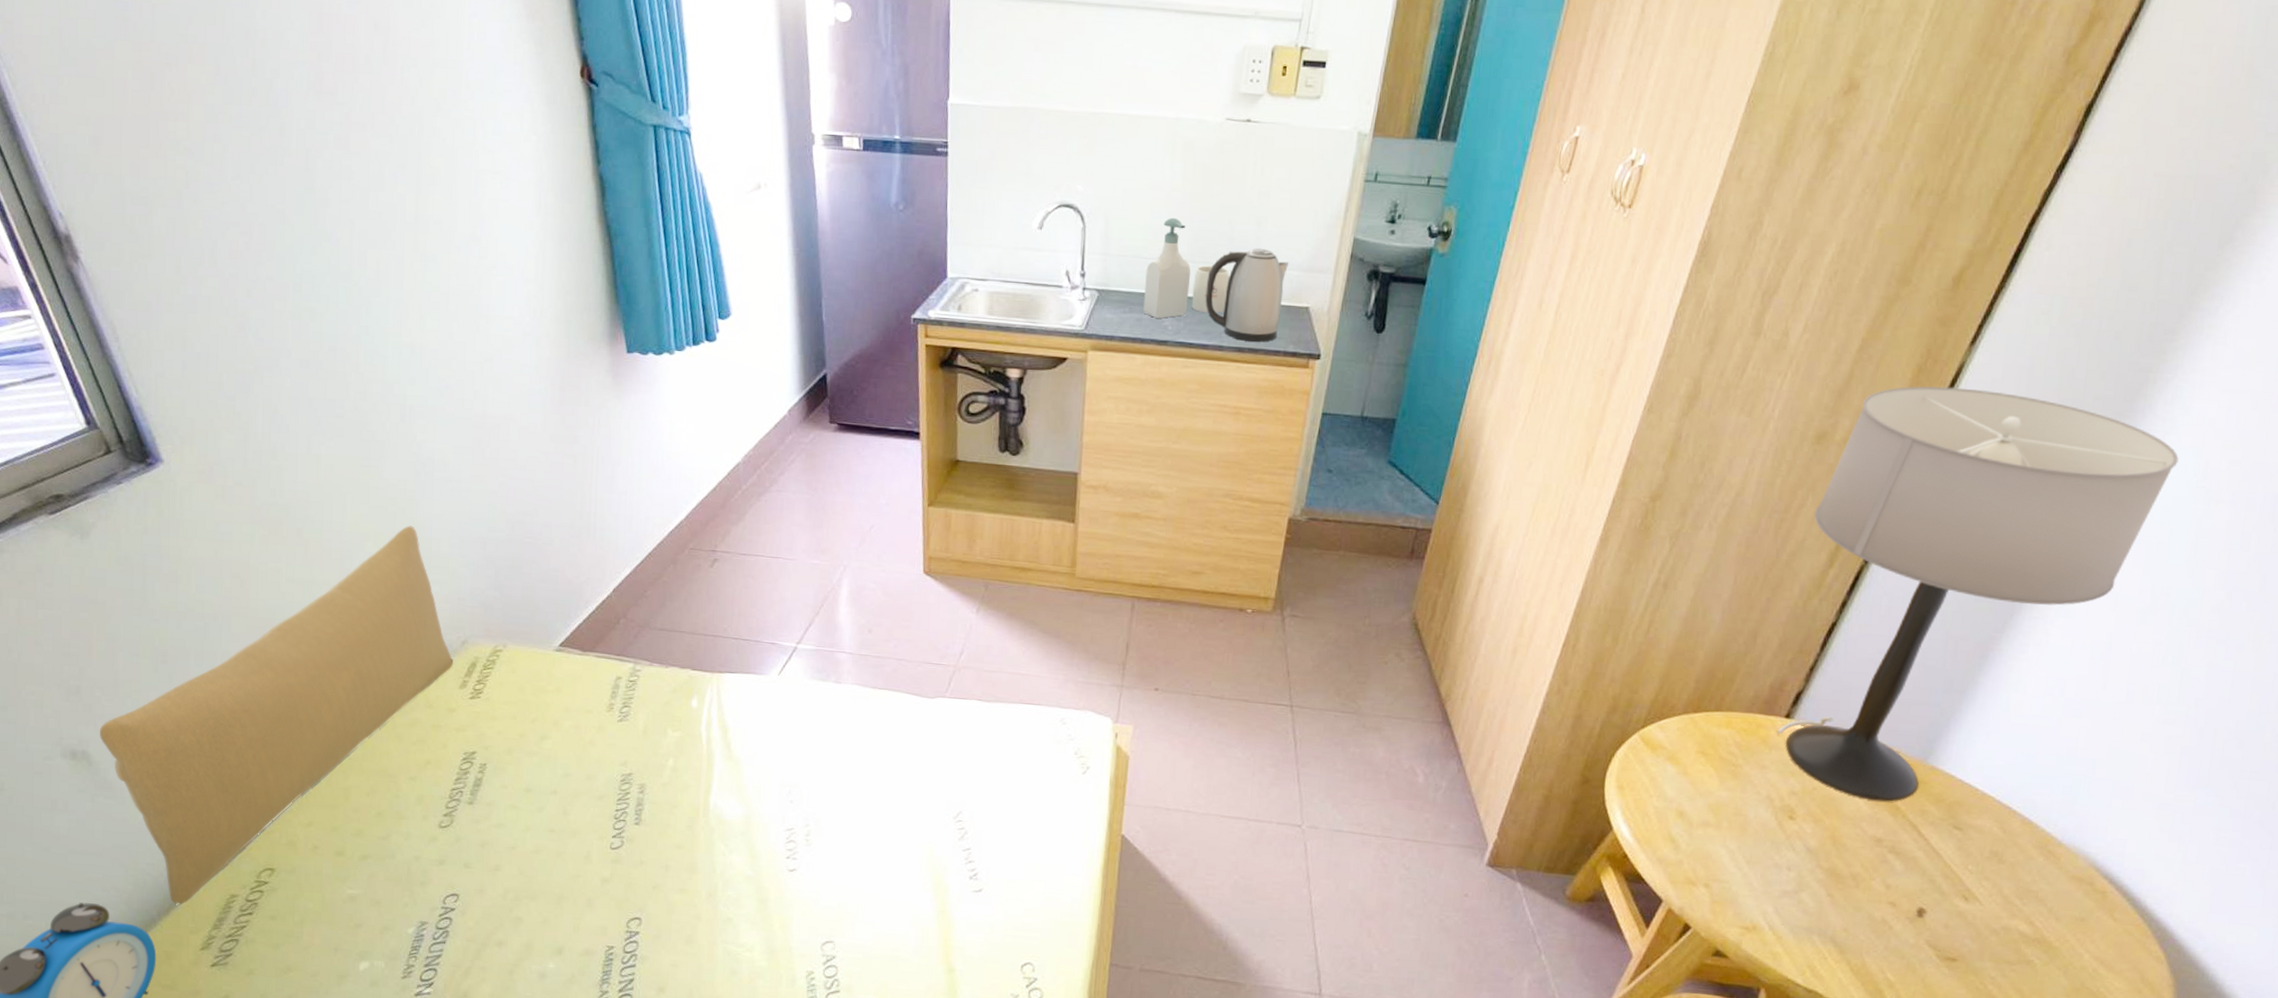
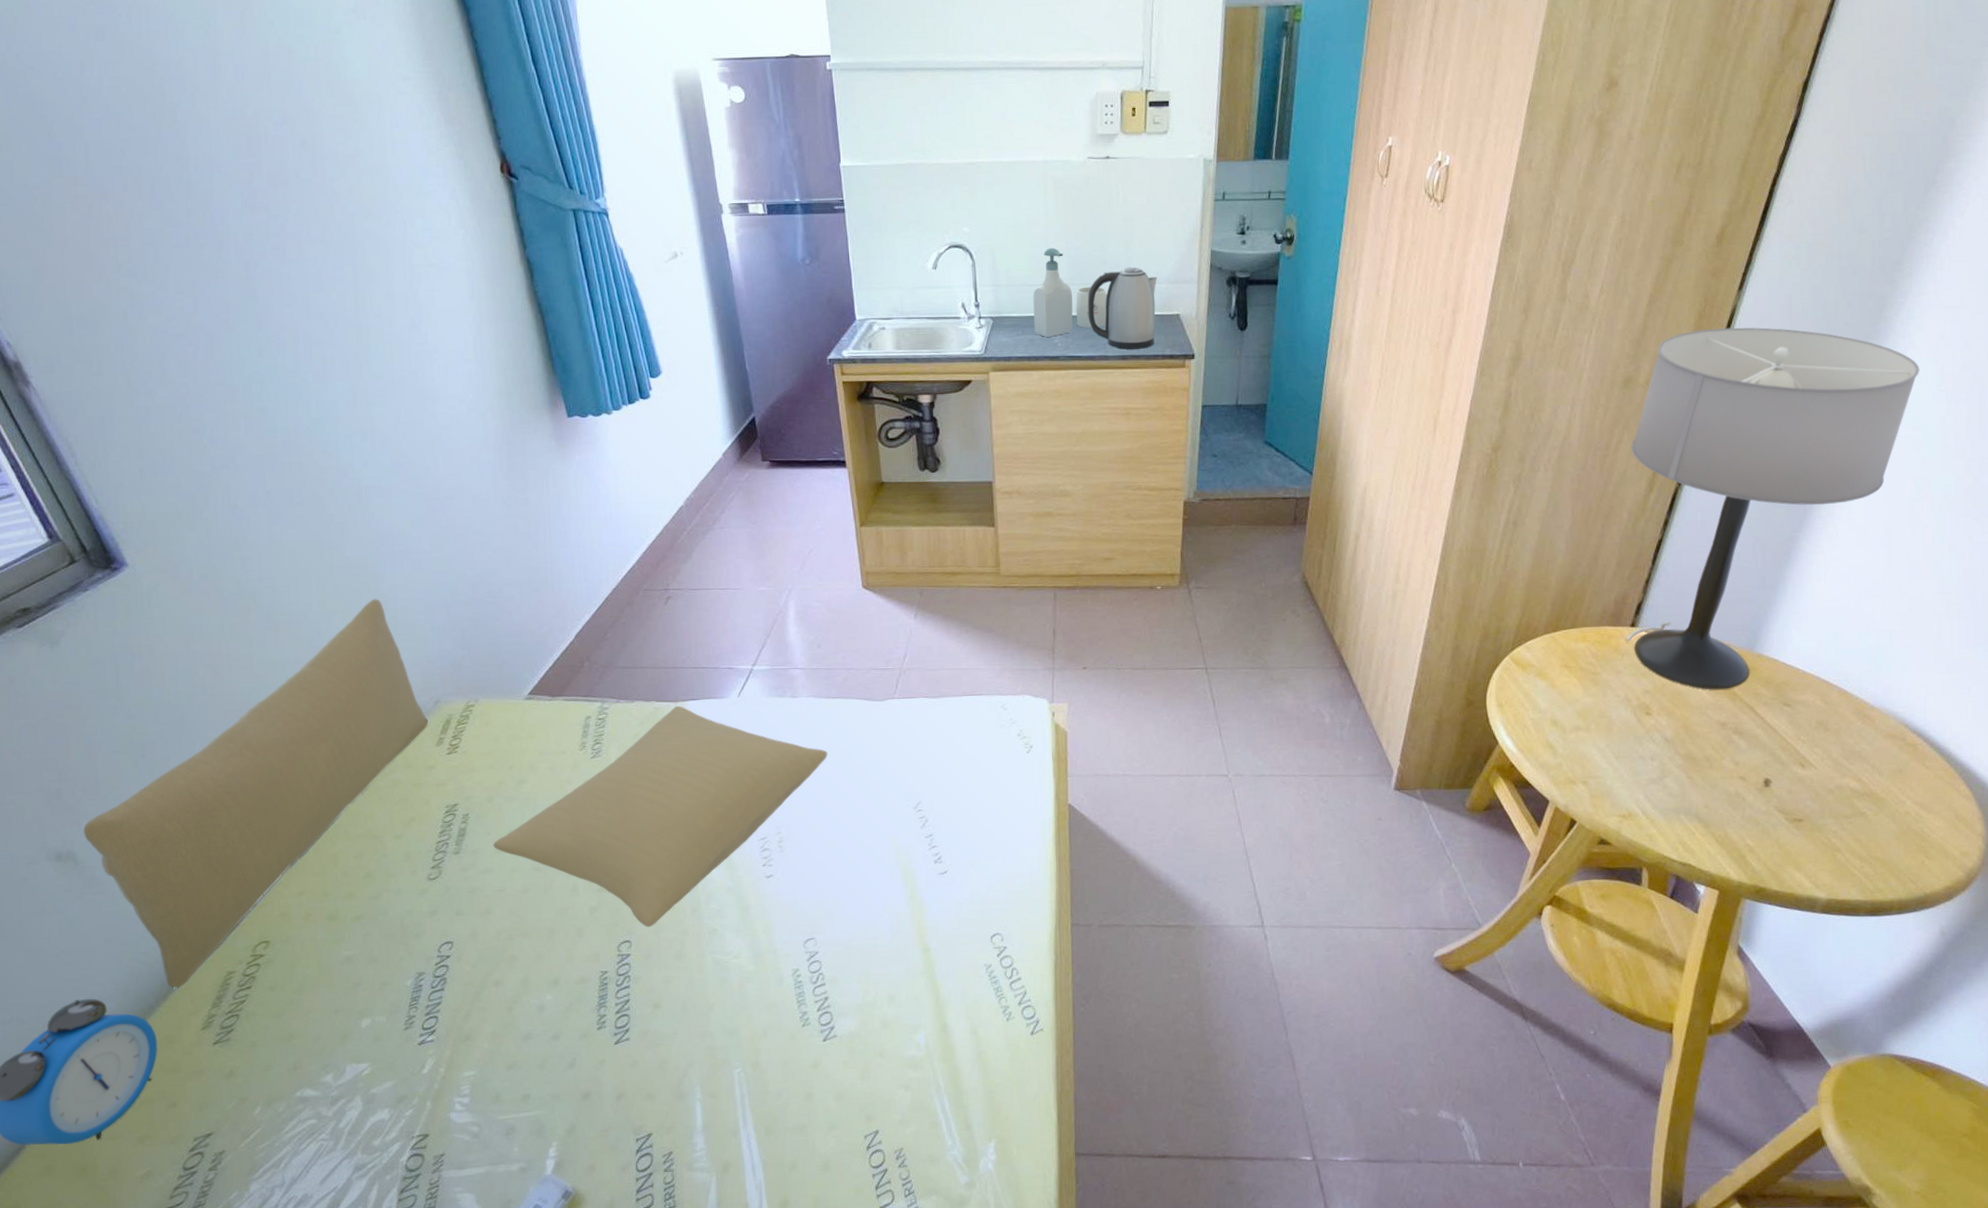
pillow: none [509,677,868,907] -> present [493,706,828,928]

